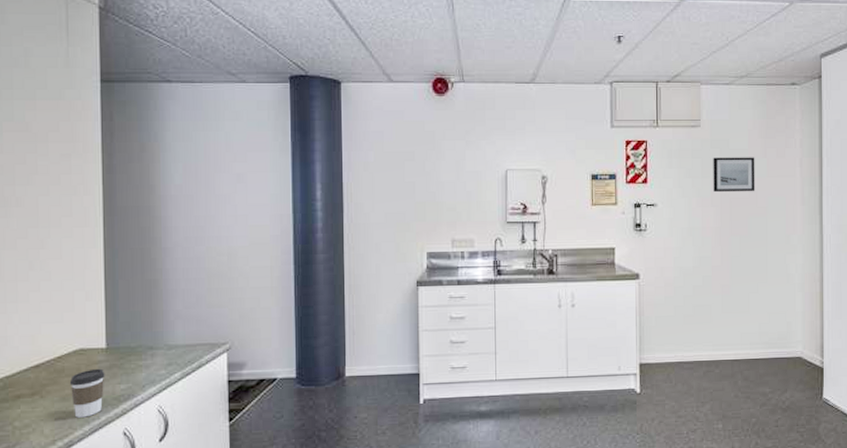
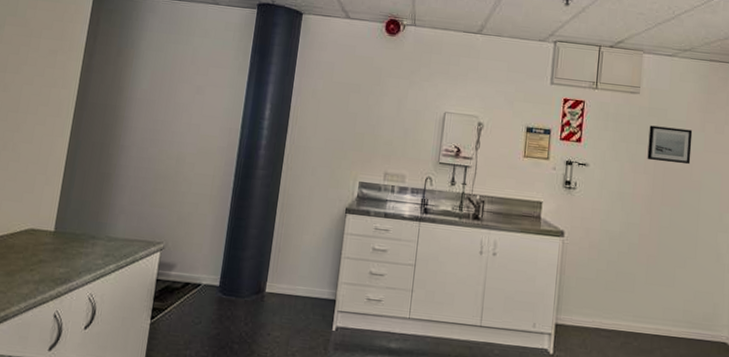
coffee cup: present [69,368,105,418] -> none [14,249,49,295]

